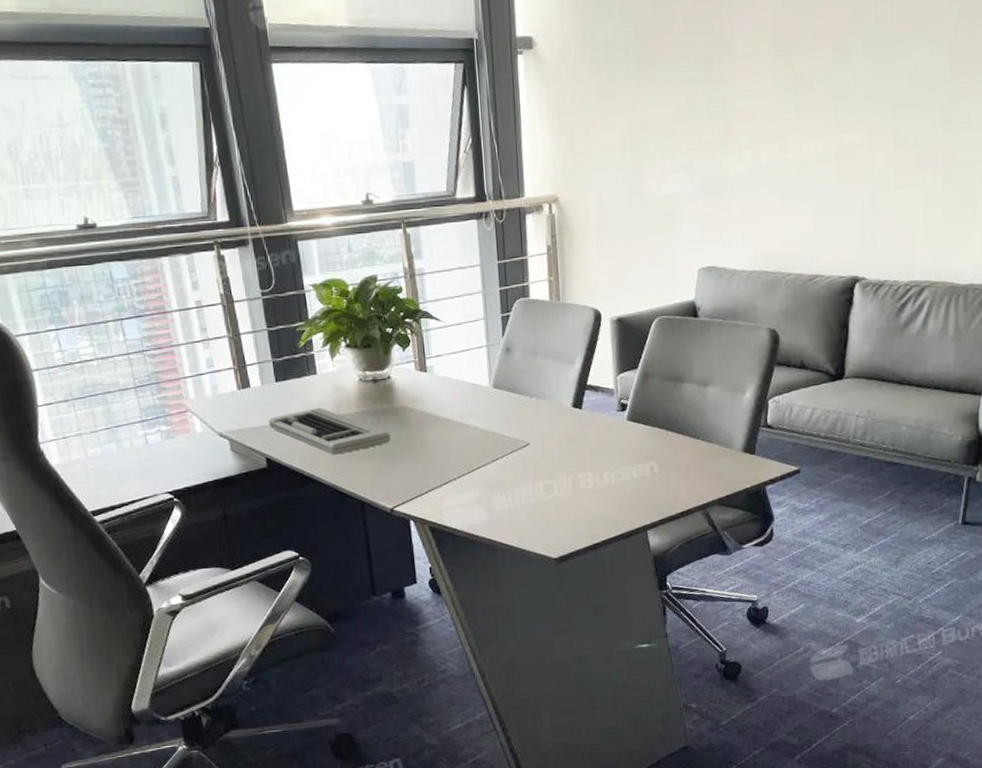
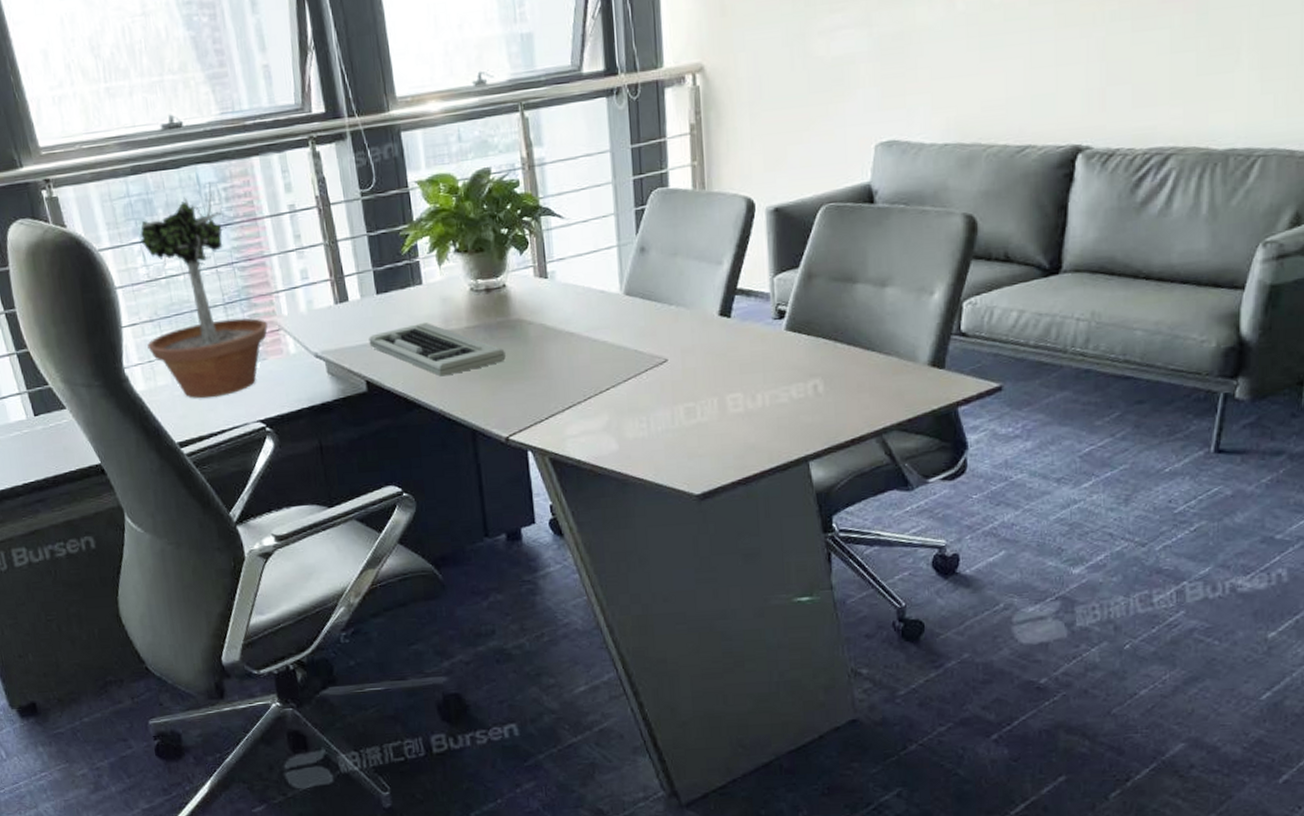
potted tree: none [55,277,177,471] -> present [140,181,268,398]

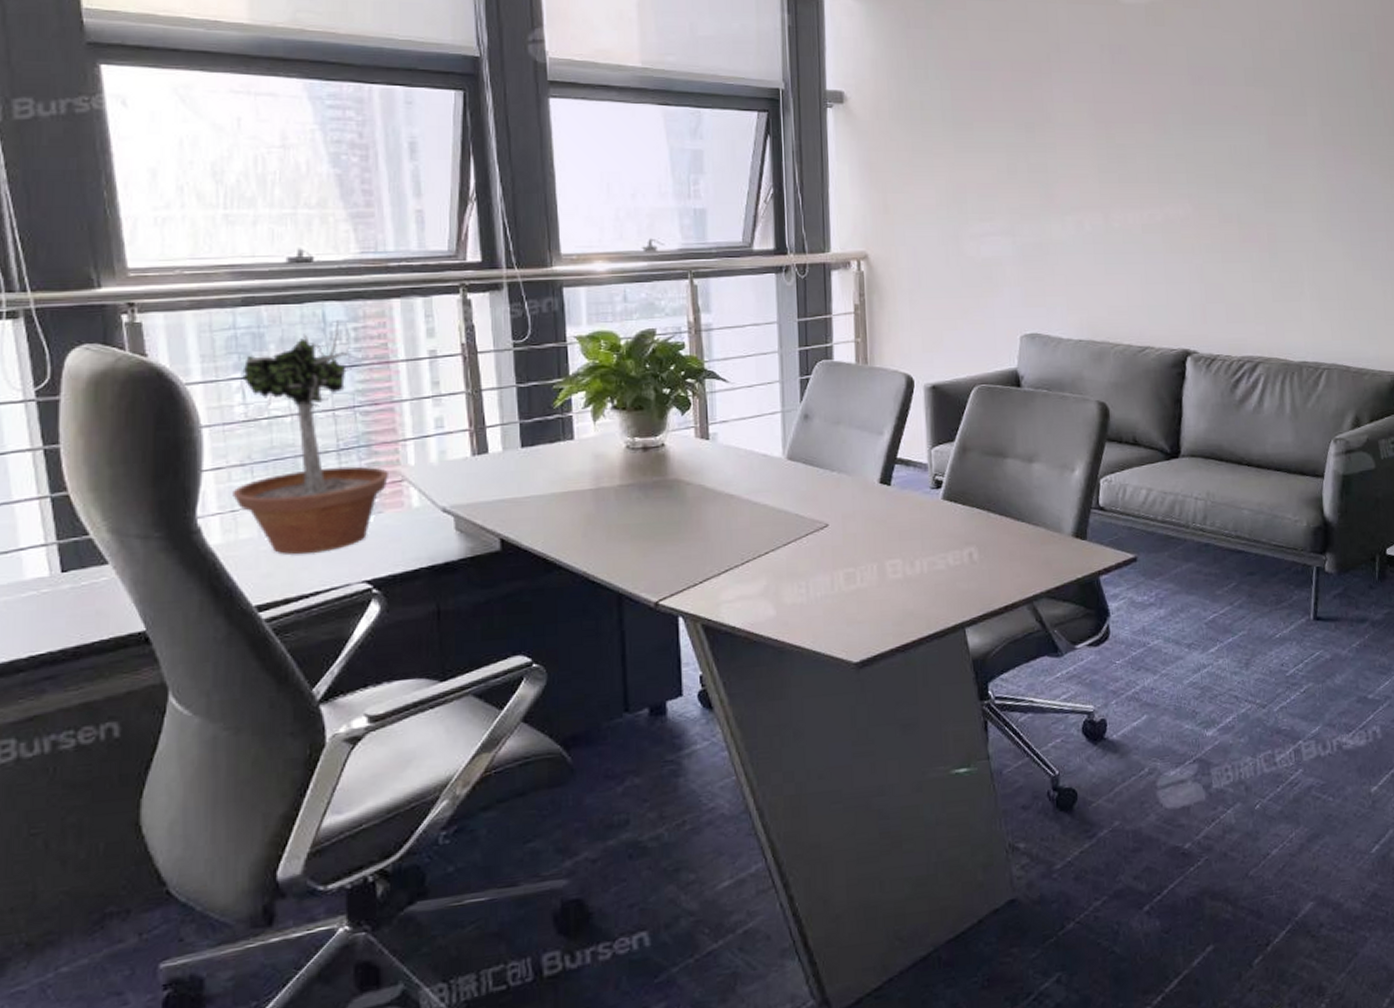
computer keyboard: present [369,323,506,377] -> none [508,479,660,536]

